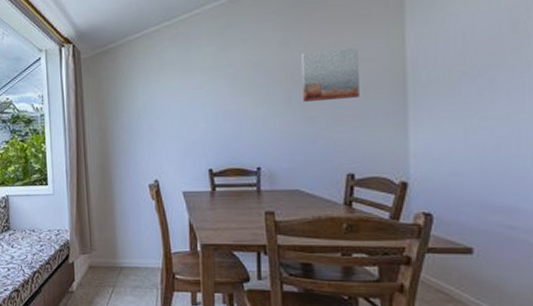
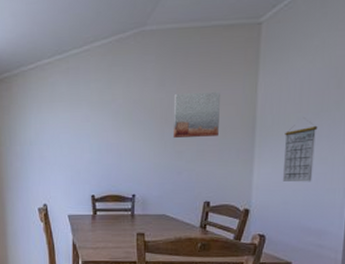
calendar: none [447,70,491,148] -> present [282,117,318,183]

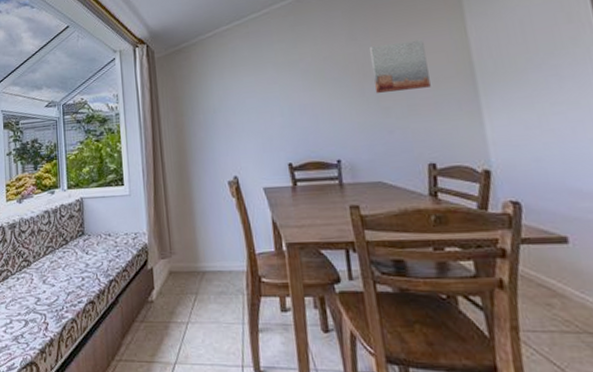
calendar: present [282,117,318,183] -> none [514,58,567,134]

